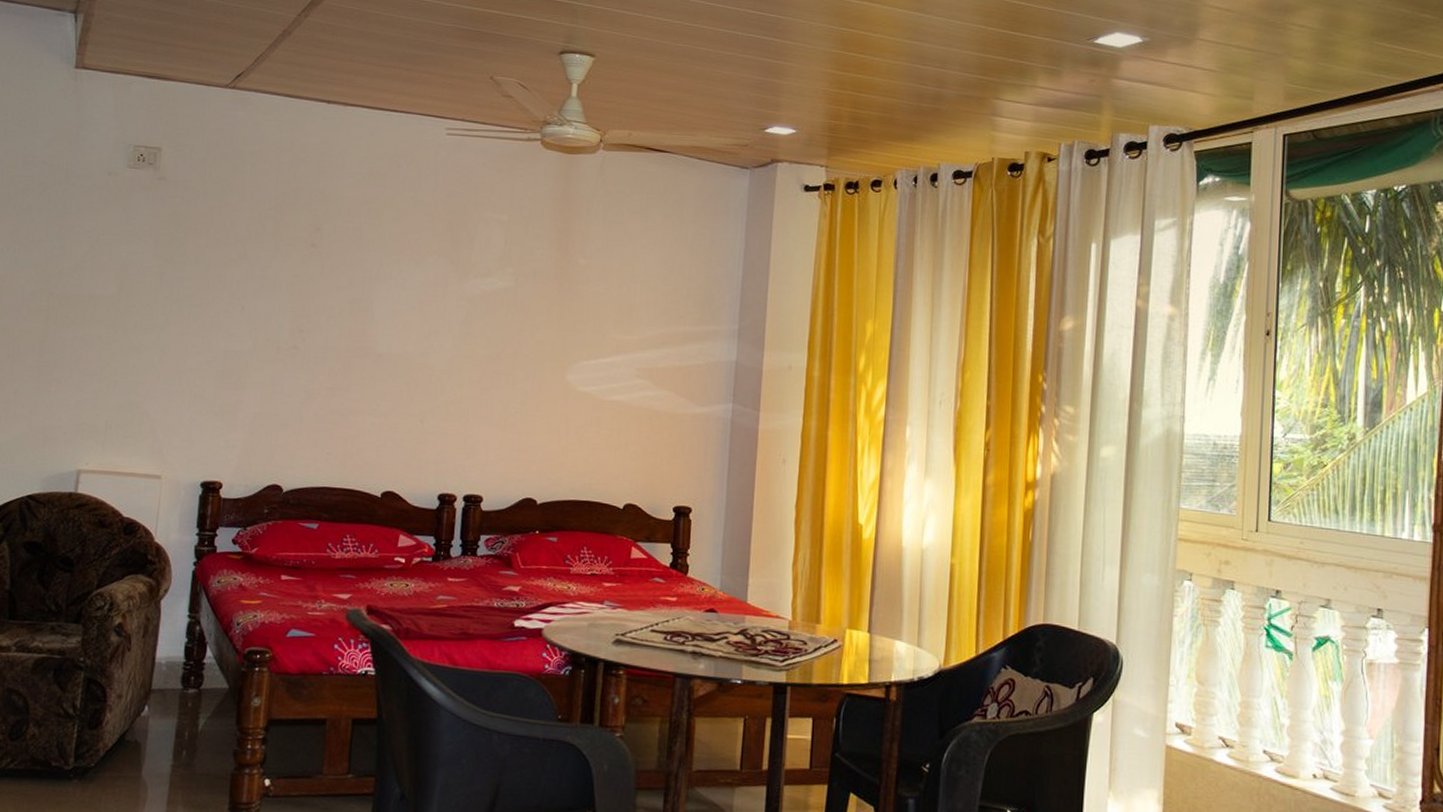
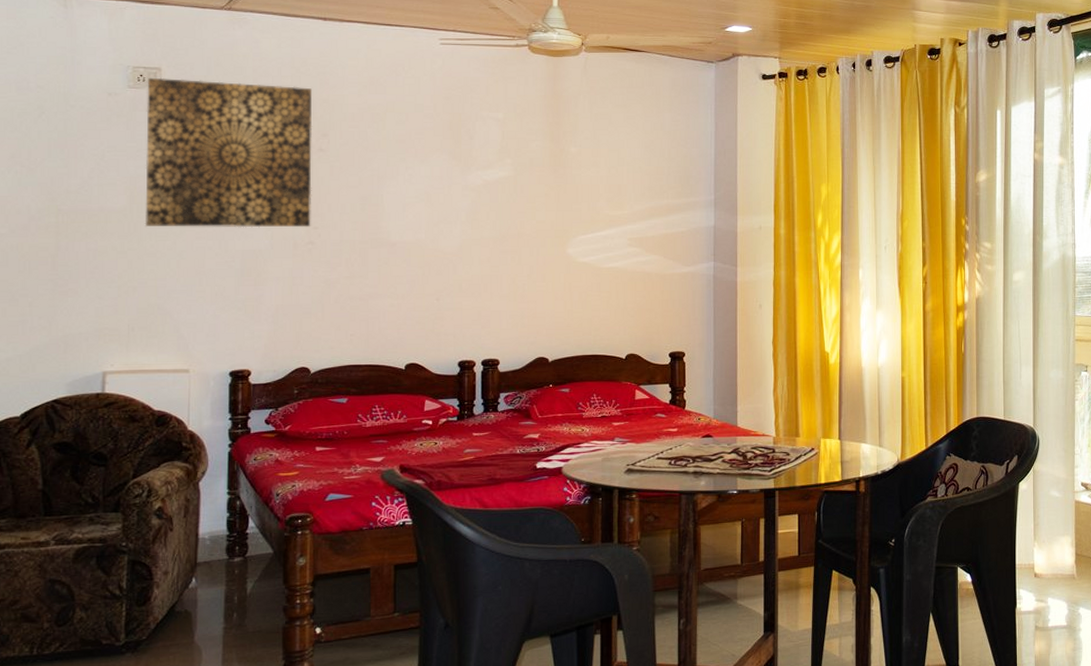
wall art: none [131,157,310,330] -> present [144,77,313,228]

